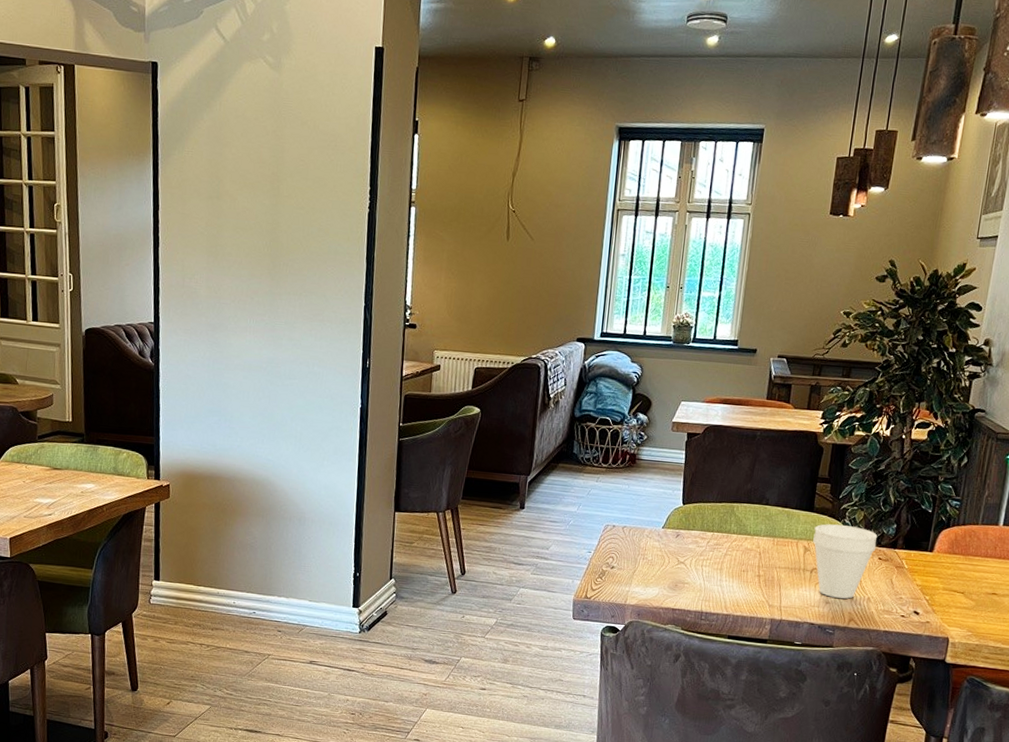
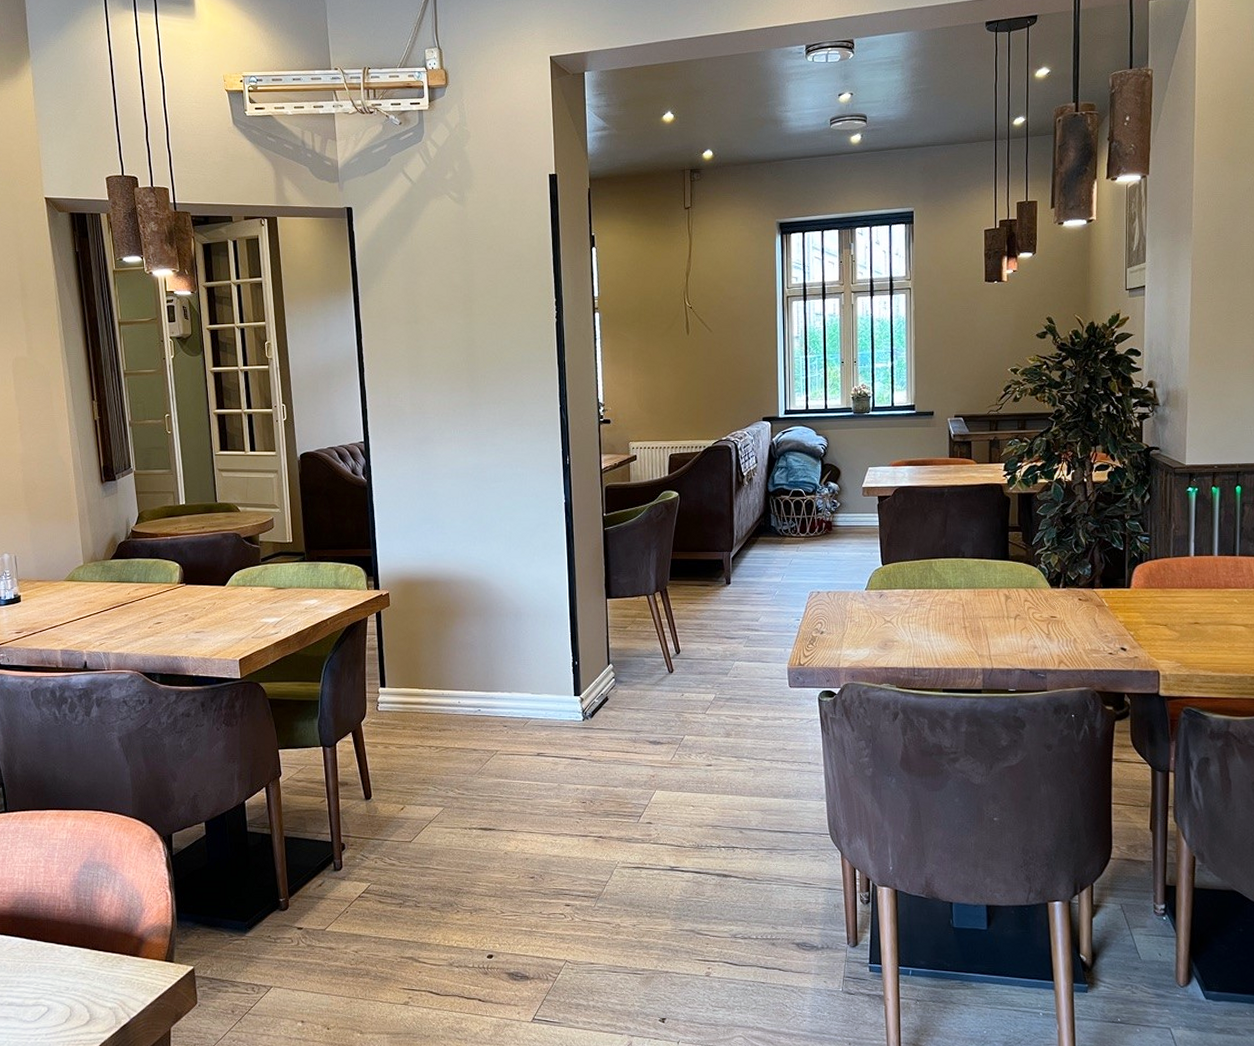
cup: present [813,524,878,599] -> none [1012,569,1075,642]

